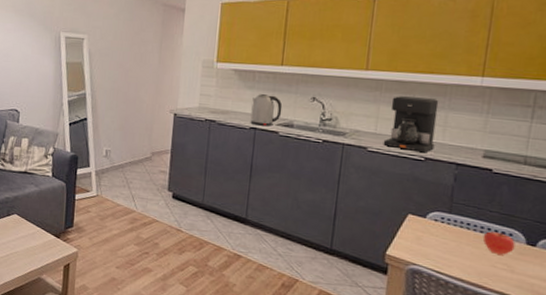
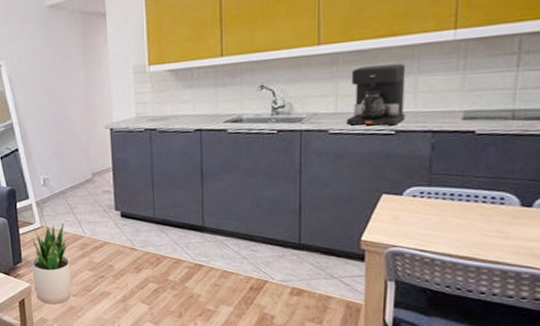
planter: none [81,196,120,274] -> present [30,224,72,305]
kettle: present [250,94,283,127] -> none [194,90,228,126]
fruit: present [482,231,515,255] -> none [469,197,508,222]

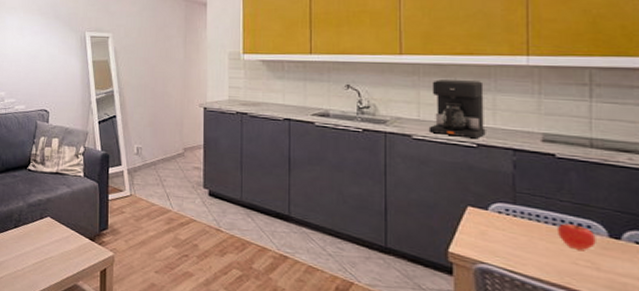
planter: present [30,224,72,305] -> none [117,195,156,279]
fruit: none [469,197,508,222] -> present [556,223,596,250]

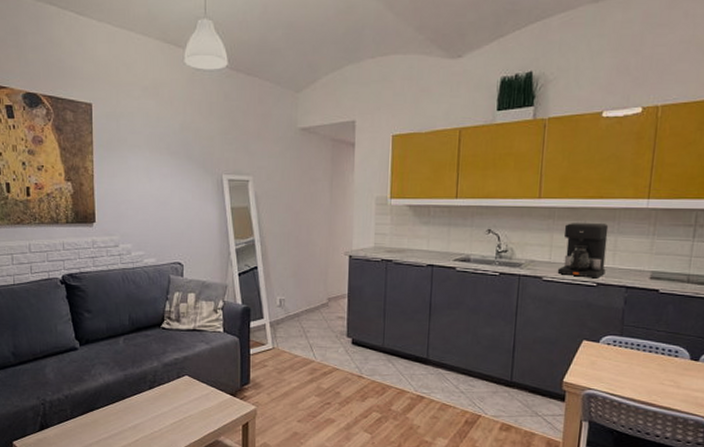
fruit: present [556,223,596,250] -> none [651,349,681,372]

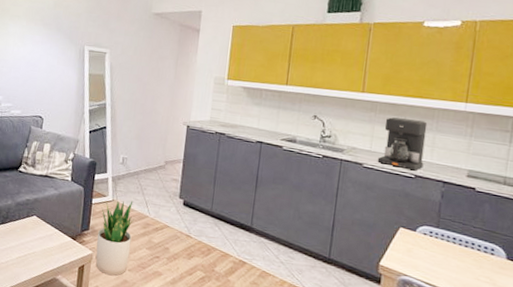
planter: none [260,347,299,430] -> present [95,201,134,276]

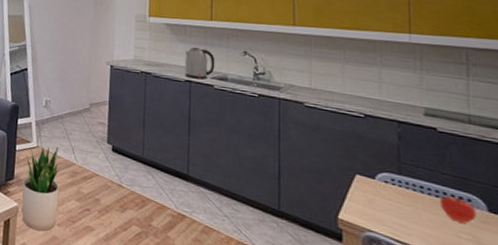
kettle: none [257,110,287,141] -> present [185,47,215,80]
coffee maker: present [377,117,428,171] -> none [319,51,372,110]
fruit: none [467,246,497,269] -> present [439,196,476,223]

